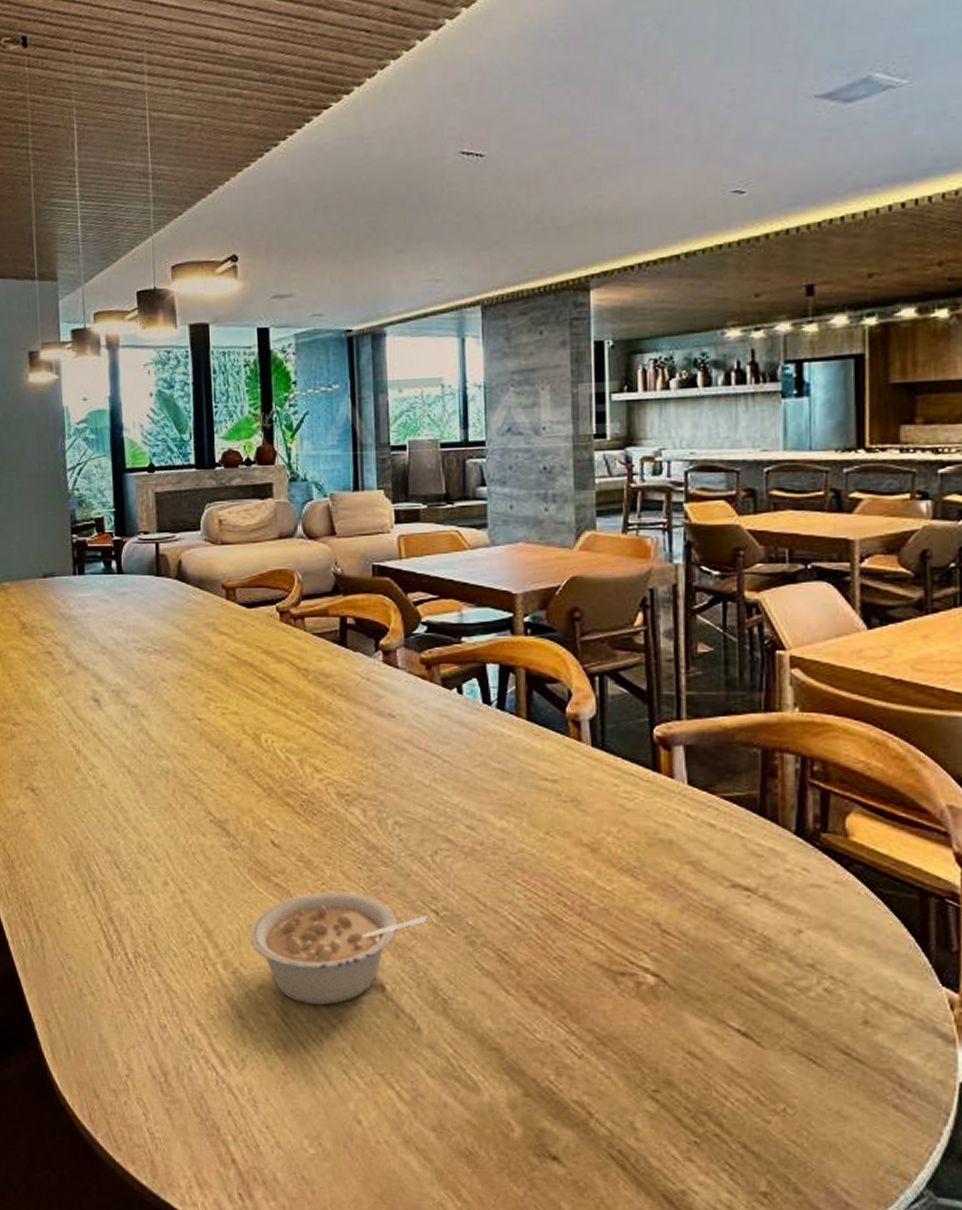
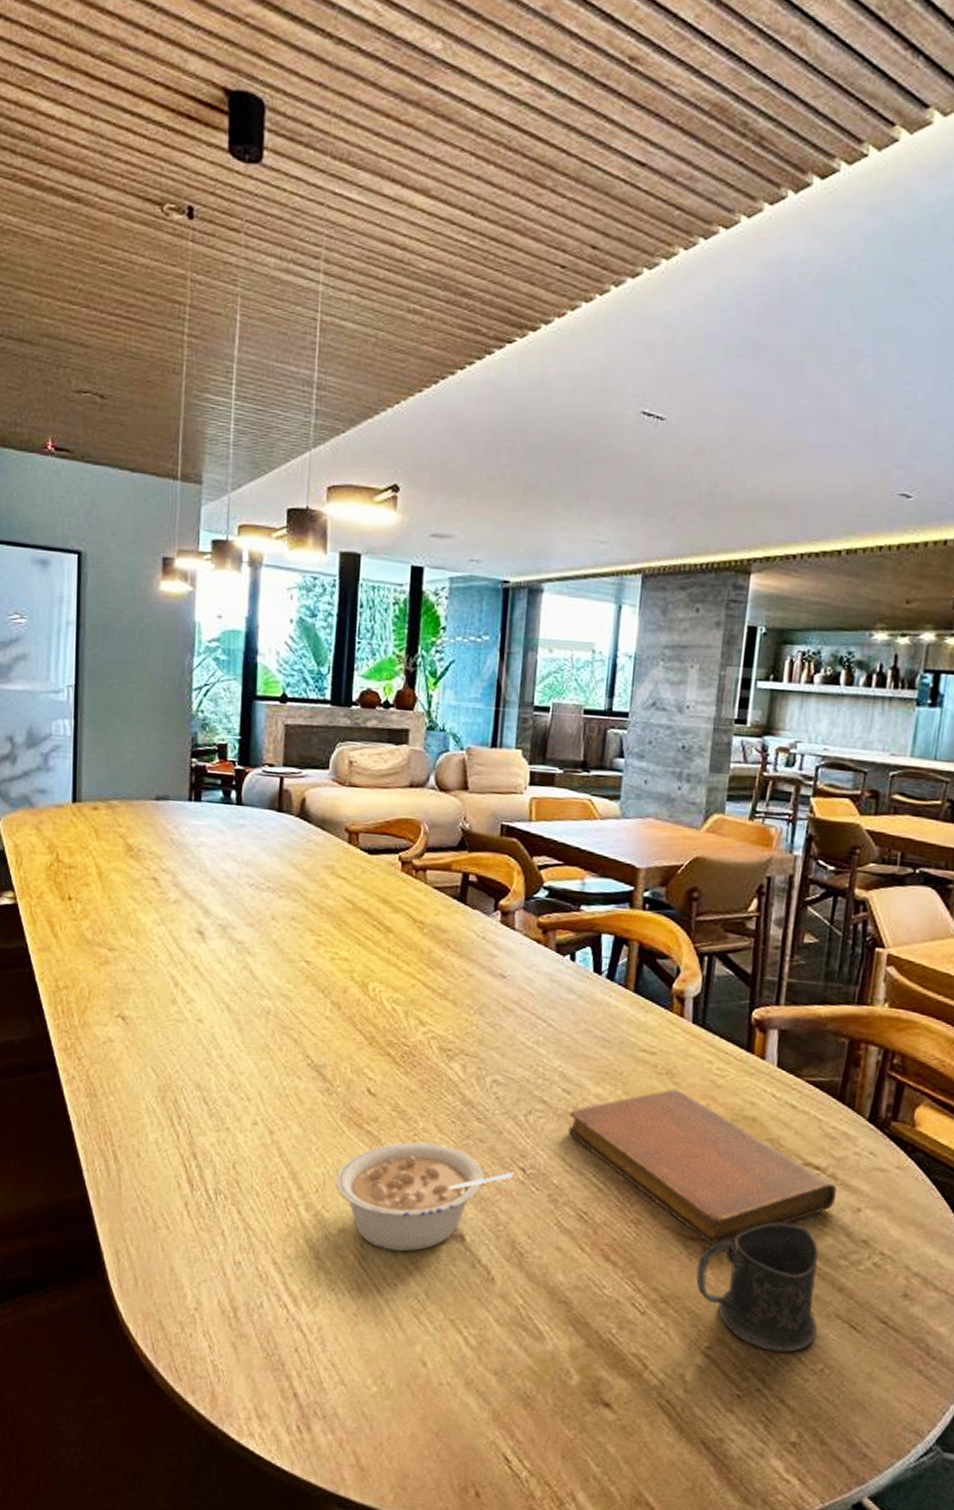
notebook: none [476,817,771,981] -> present [567,1089,837,1246]
mug: none [632,950,772,1092] -> present [696,1222,819,1353]

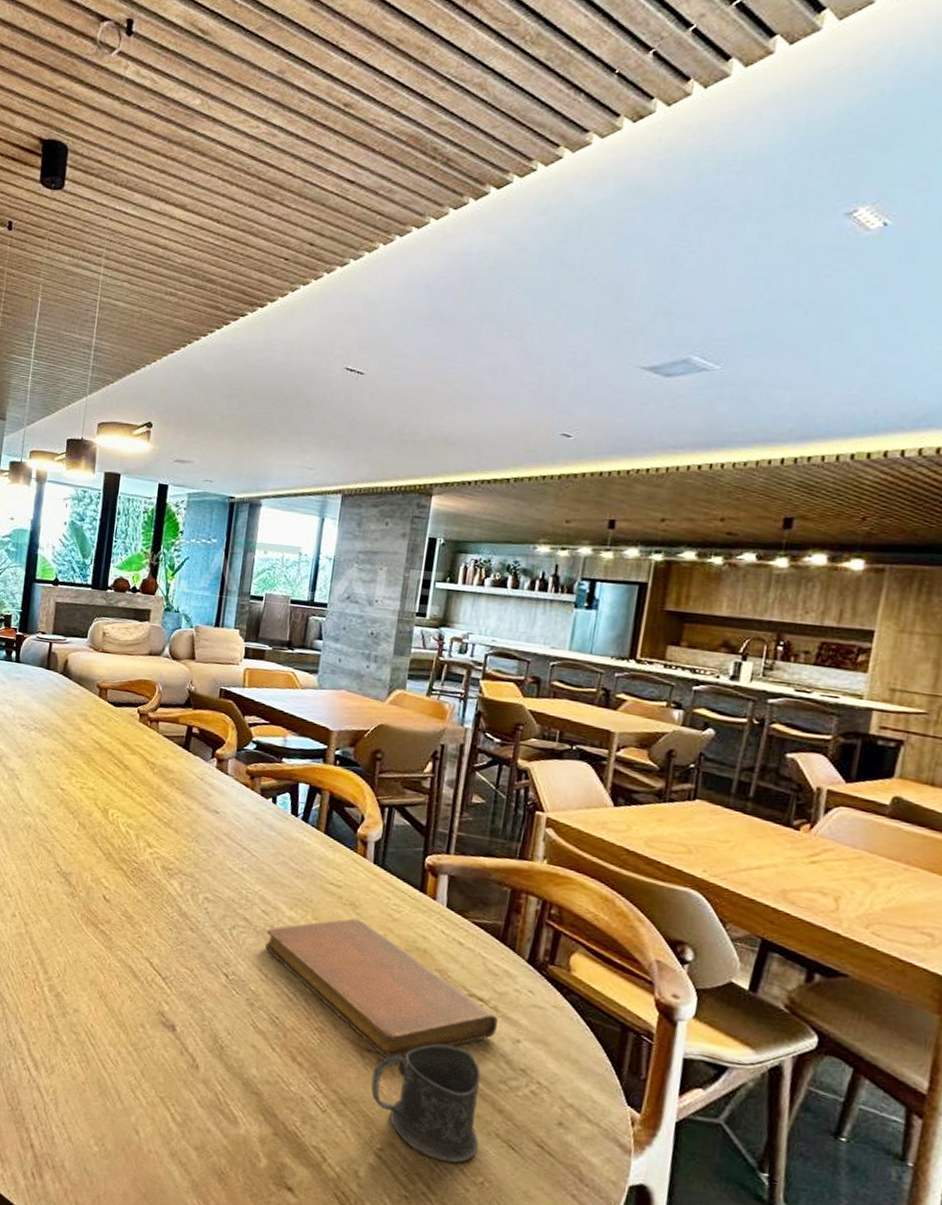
legume: present [336,1142,514,1252] -> none [74,942,219,1035]

